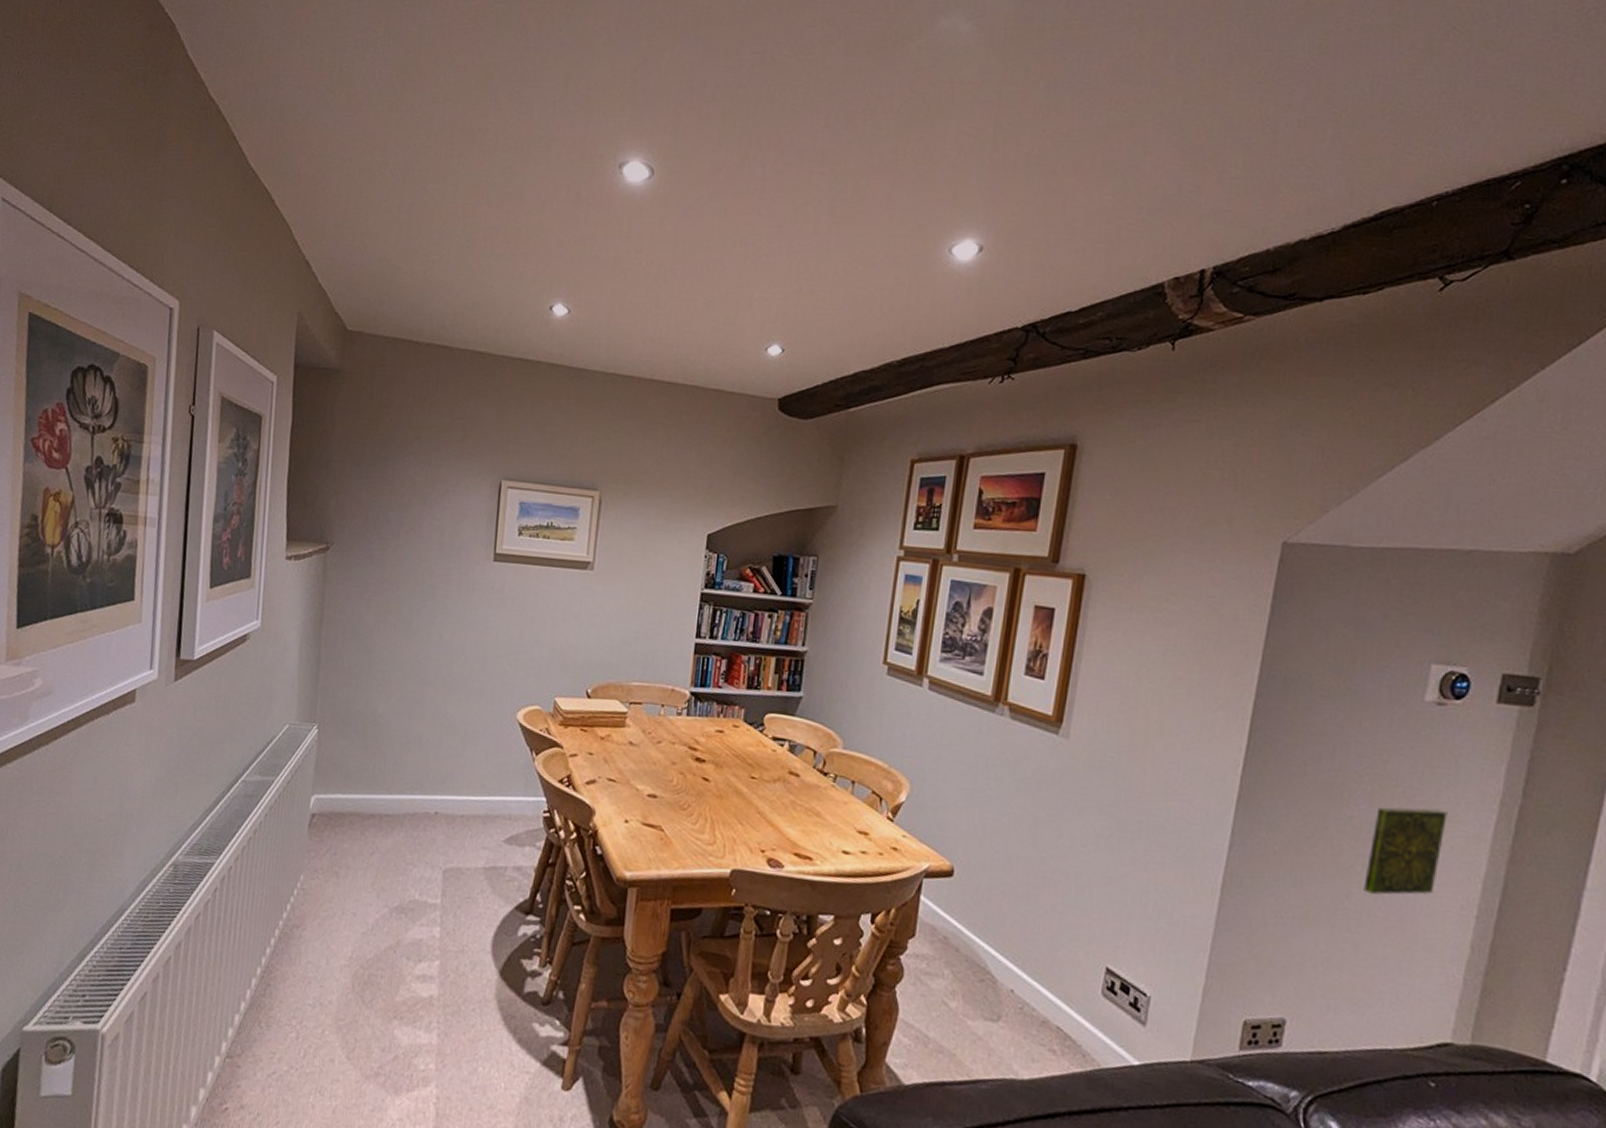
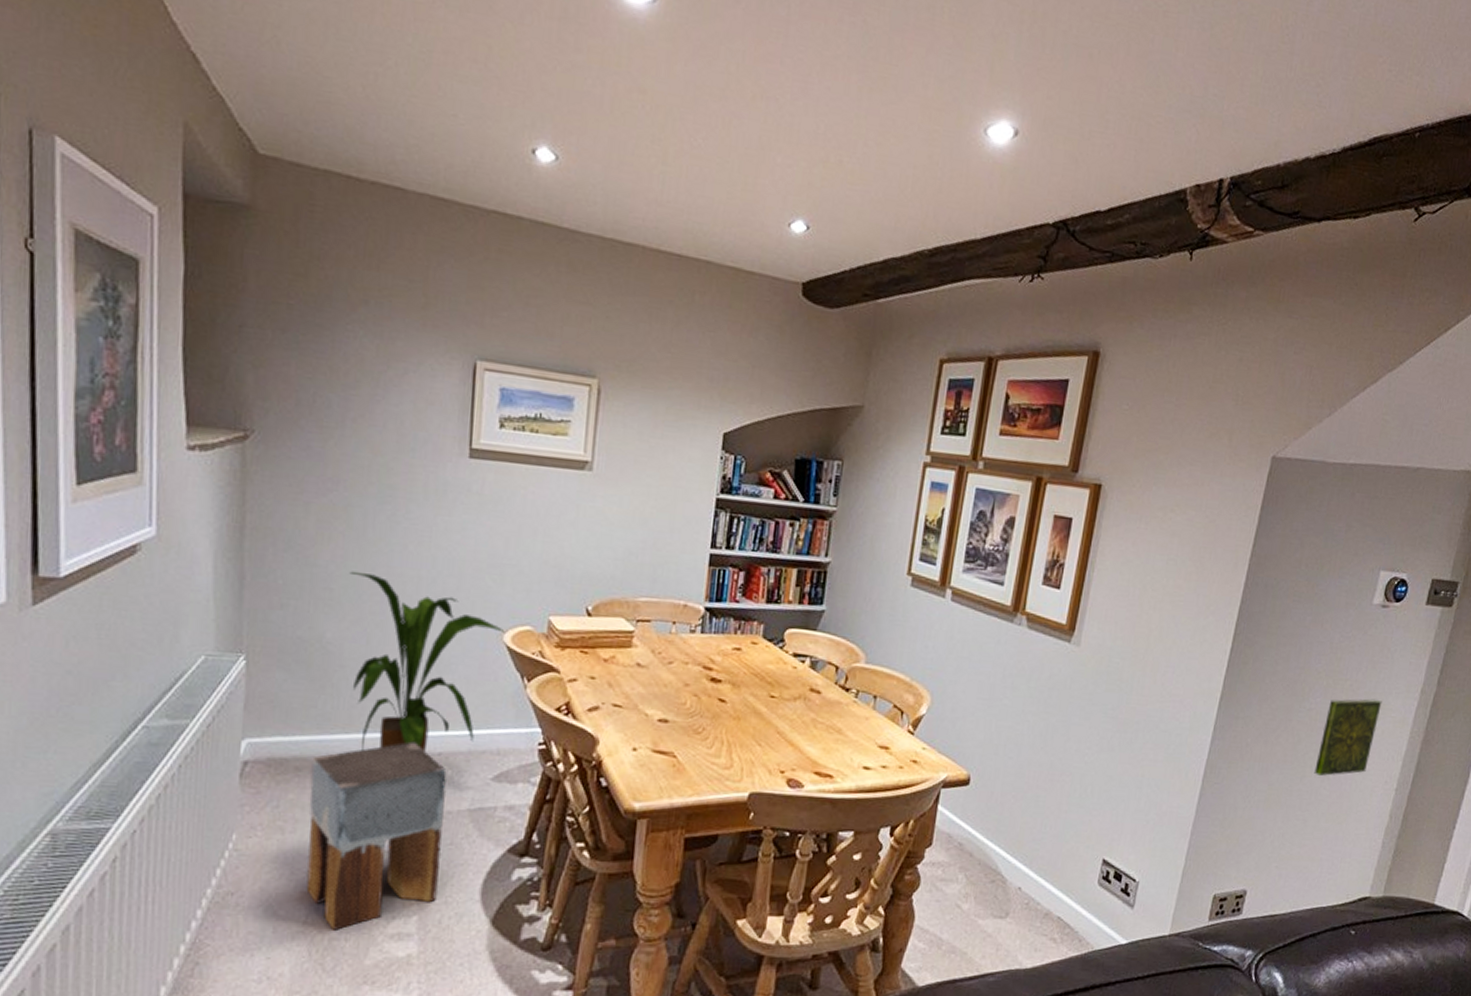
stool: none [353,804,467,967] -> present [306,741,447,930]
house plant: none [396,656,519,814] -> present [349,571,505,752]

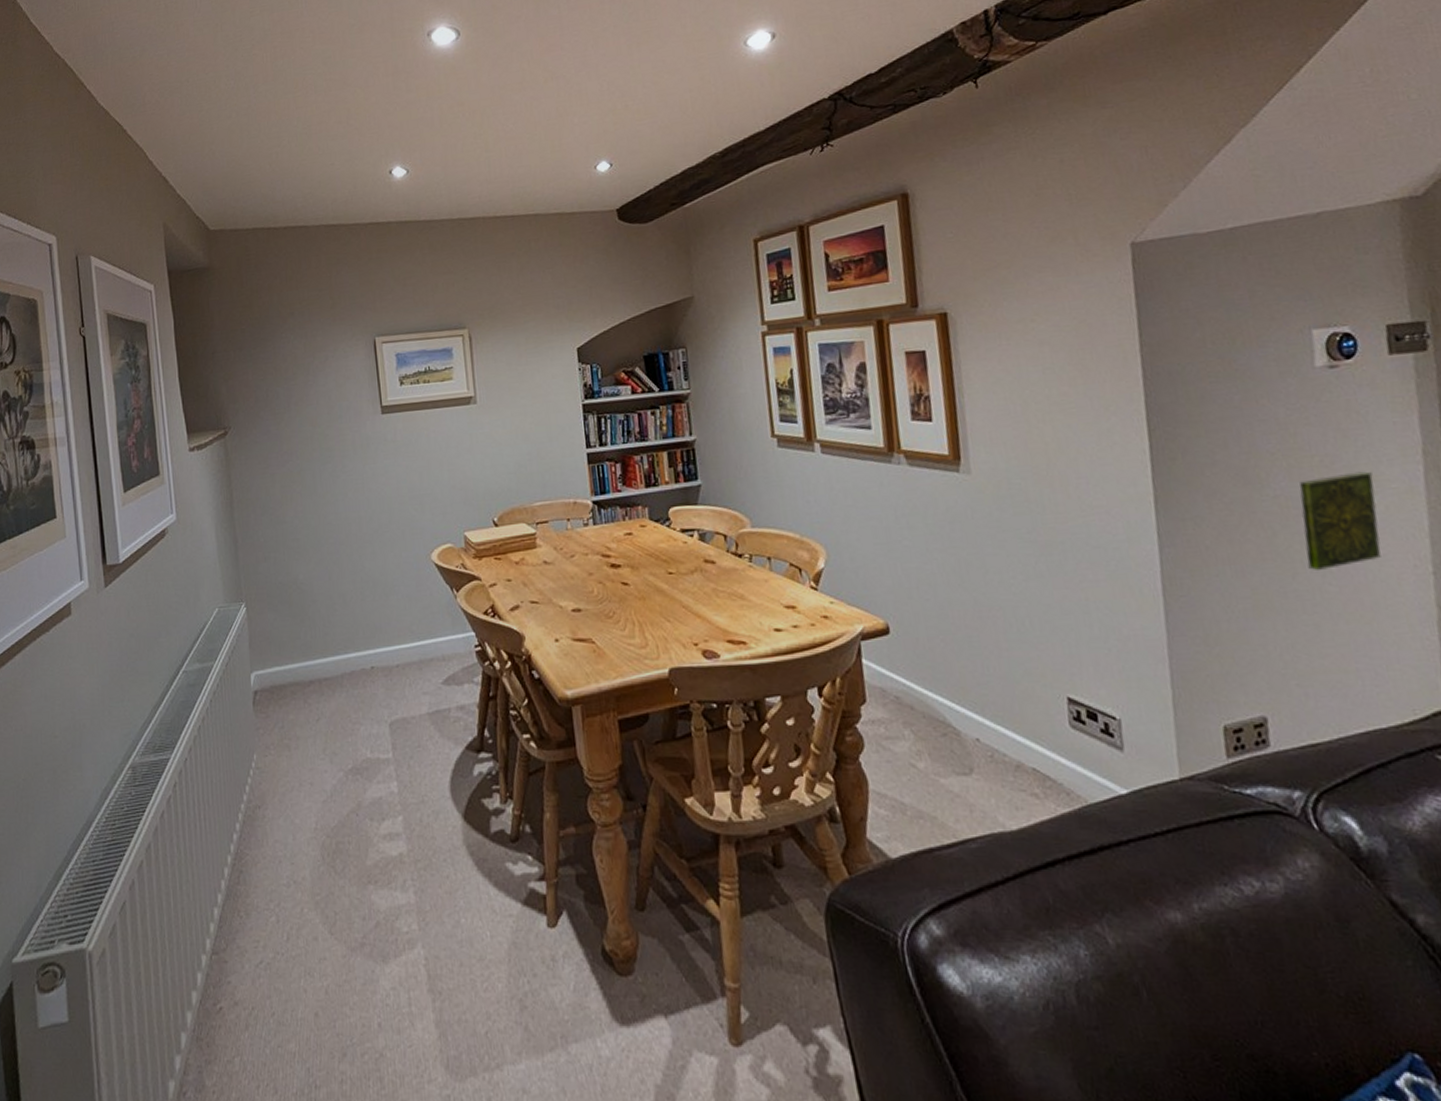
stool: present [306,741,447,930] -> none [302,658,415,834]
house plant: present [349,571,505,752] -> none [309,521,432,670]

